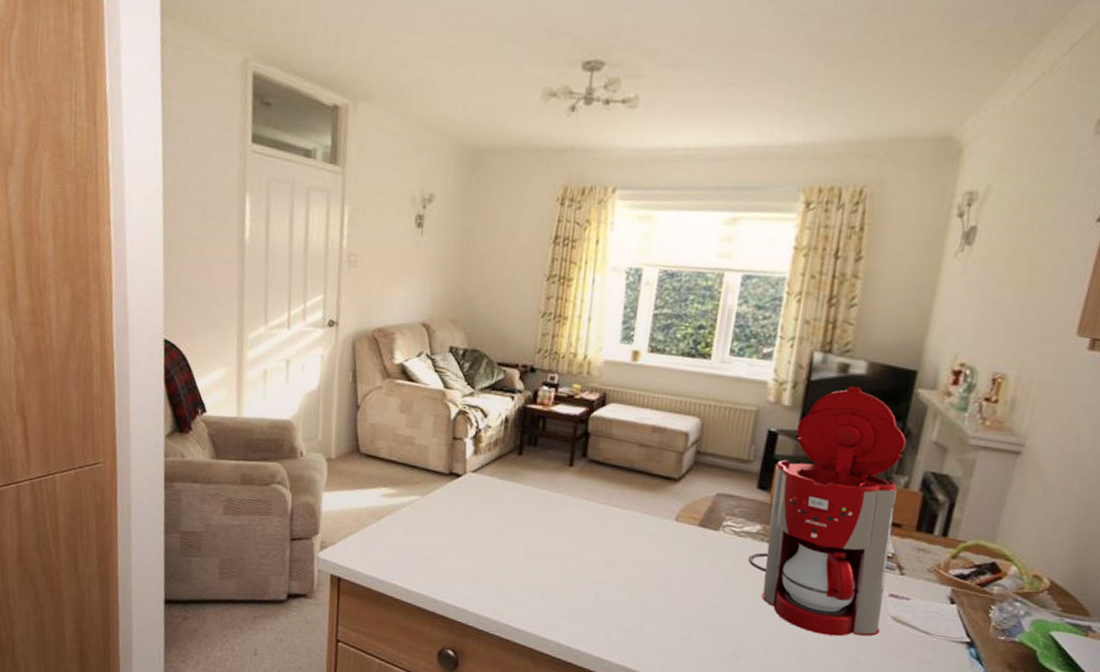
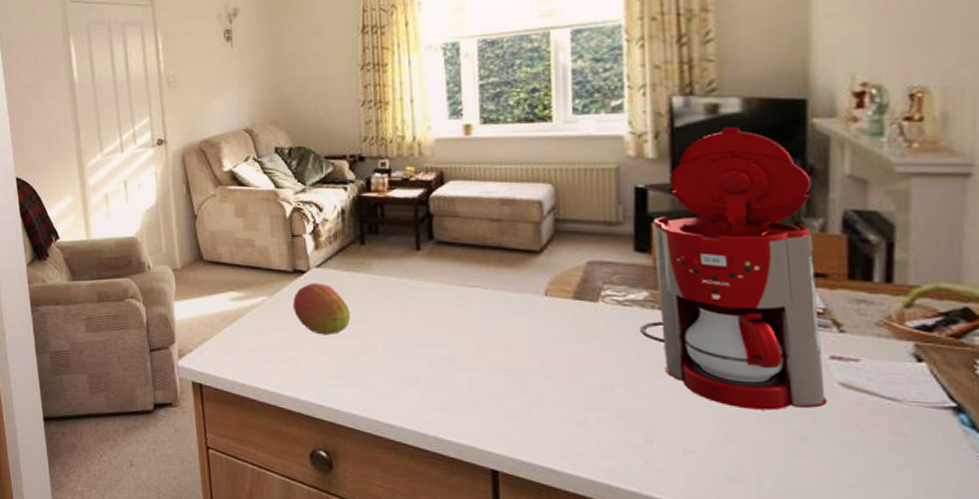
fruit: none [443,487,498,540] -> present [292,283,351,335]

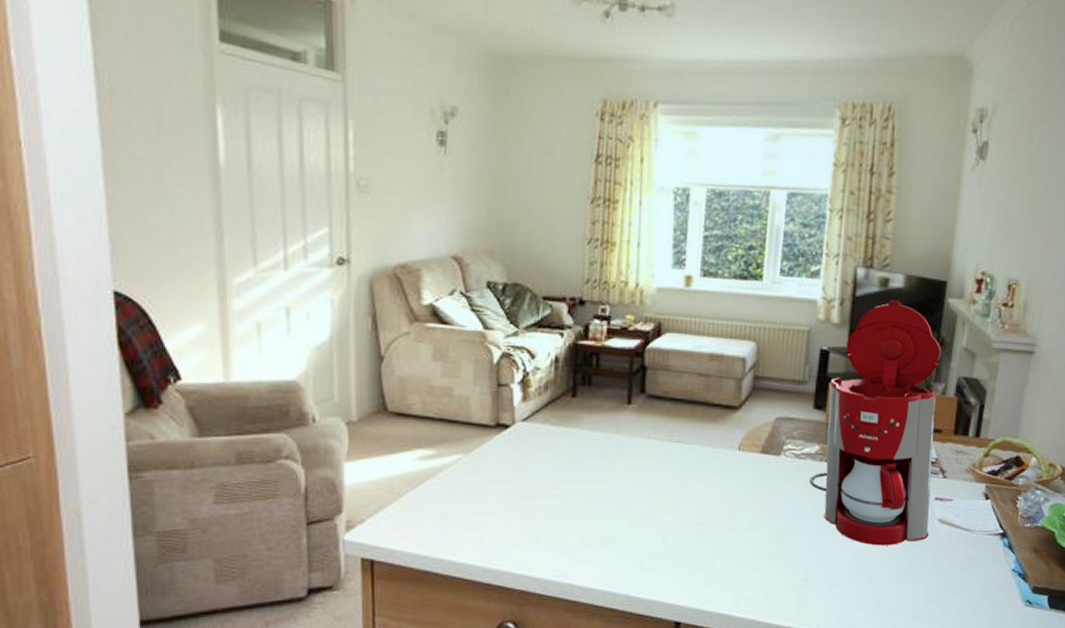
fruit: present [292,283,351,335] -> none [491,439,555,496]

